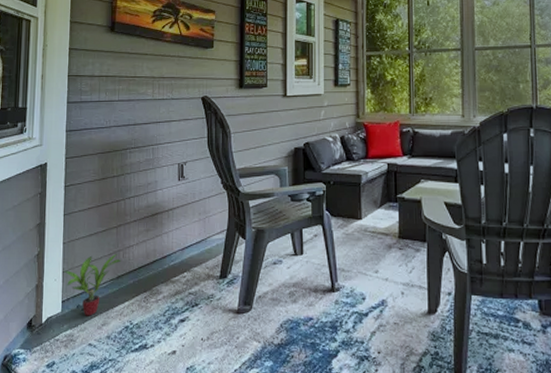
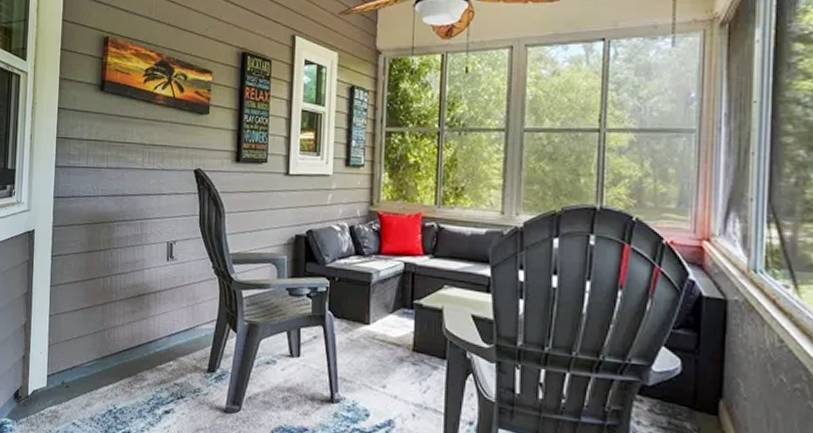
potted plant: present [64,254,122,316] -> none [50,331,107,395]

